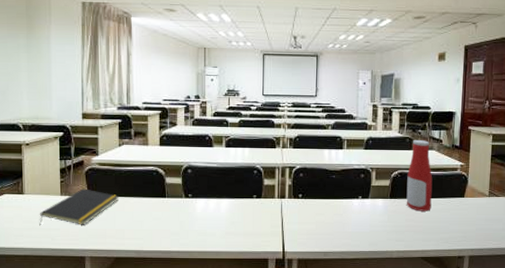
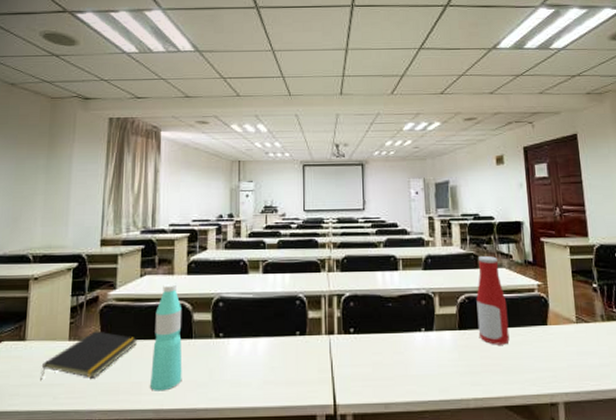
water bottle: none [131,152,158,237] -> present [150,283,183,391]

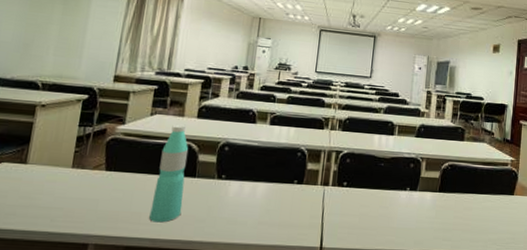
notepad: present [40,331,138,381] -> none [39,161,142,205]
bottle: present [476,255,510,345] -> none [455,130,483,209]

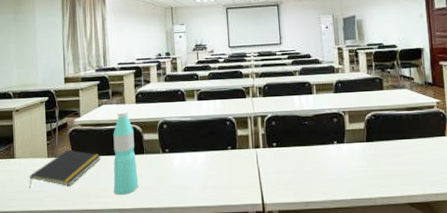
notepad: none [39,161,142,205] -> present [29,149,101,189]

